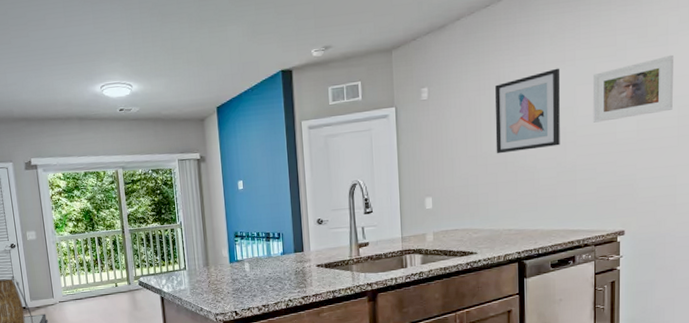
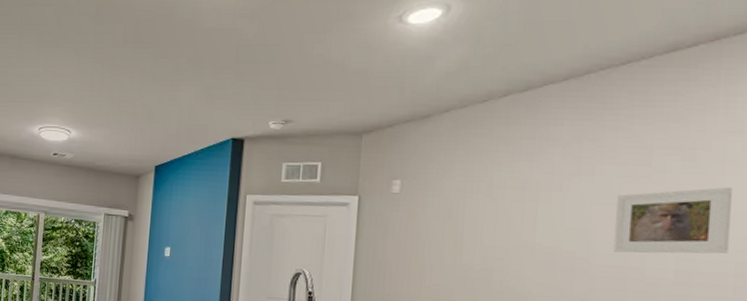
wall art: present [495,68,561,154] -> none [479,181,573,272]

